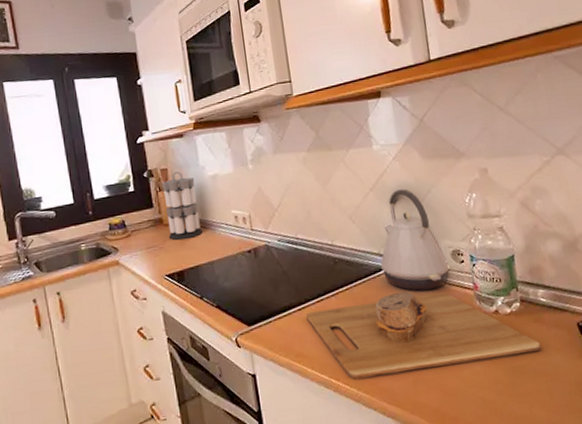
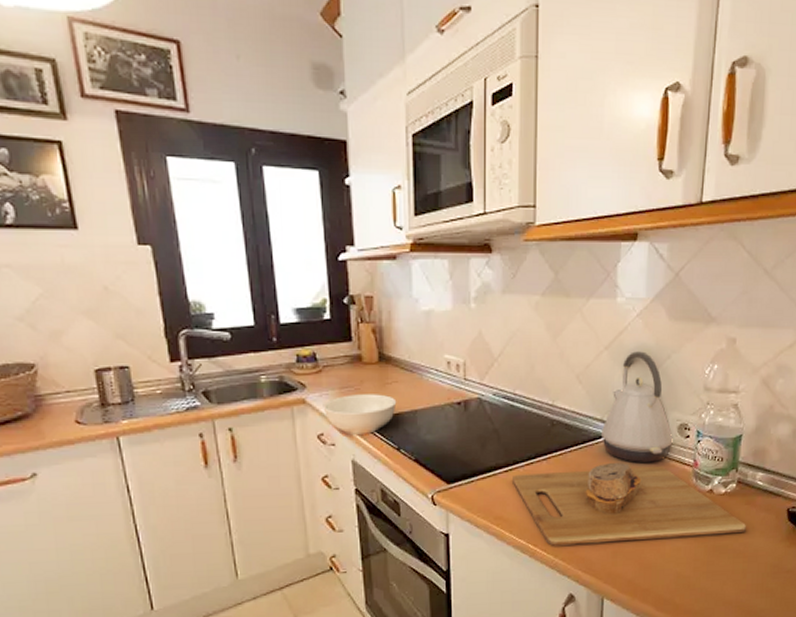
bowl: none [133,250,196,289] -> present [323,394,397,436]
spice rack: present [162,171,202,241] -> none [365,301,407,383]

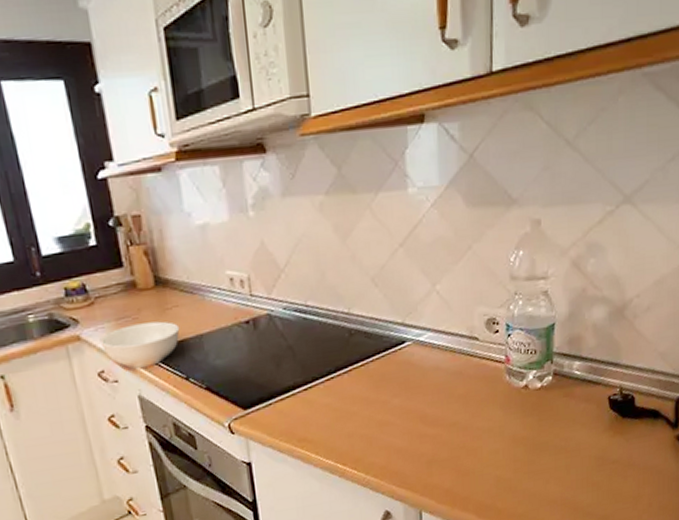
cutting board: present [513,463,747,546] -> none [313,366,567,463]
kettle: present [600,351,673,462] -> none [403,244,481,365]

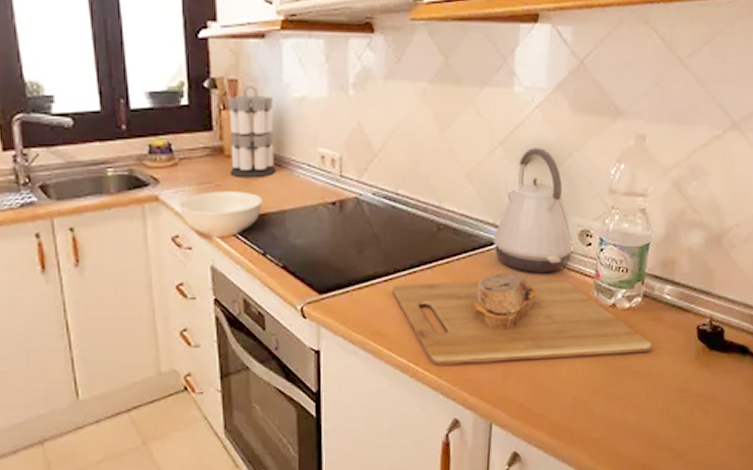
spice rack: none [134,219,188,309] -> present [228,85,276,179]
cutting board: none [313,366,567,463] -> present [393,273,653,365]
kettle: none [403,244,481,365] -> present [492,148,573,273]

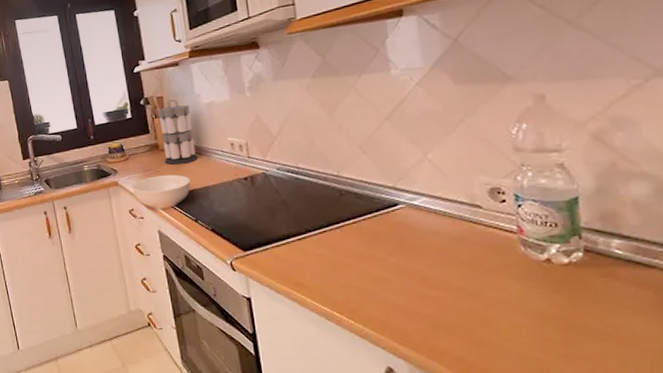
cutting board: present [393,273,653,365] -> none [307,230,612,315]
kettle: present [492,148,573,273] -> none [395,118,485,230]

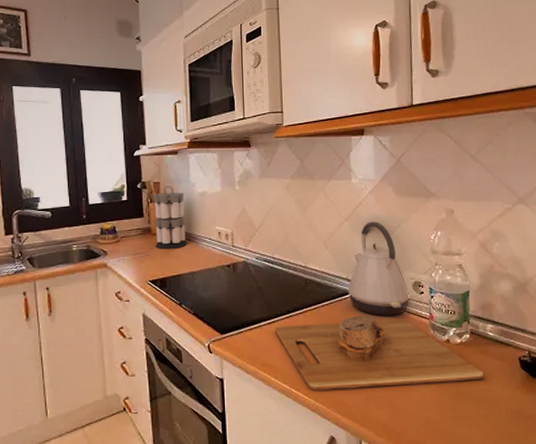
bowl: present [131,174,191,210] -> none [120,259,179,293]
cutting board: none [307,230,612,315] -> present [275,316,485,391]
kettle: none [395,118,485,230] -> present [347,221,410,316]

